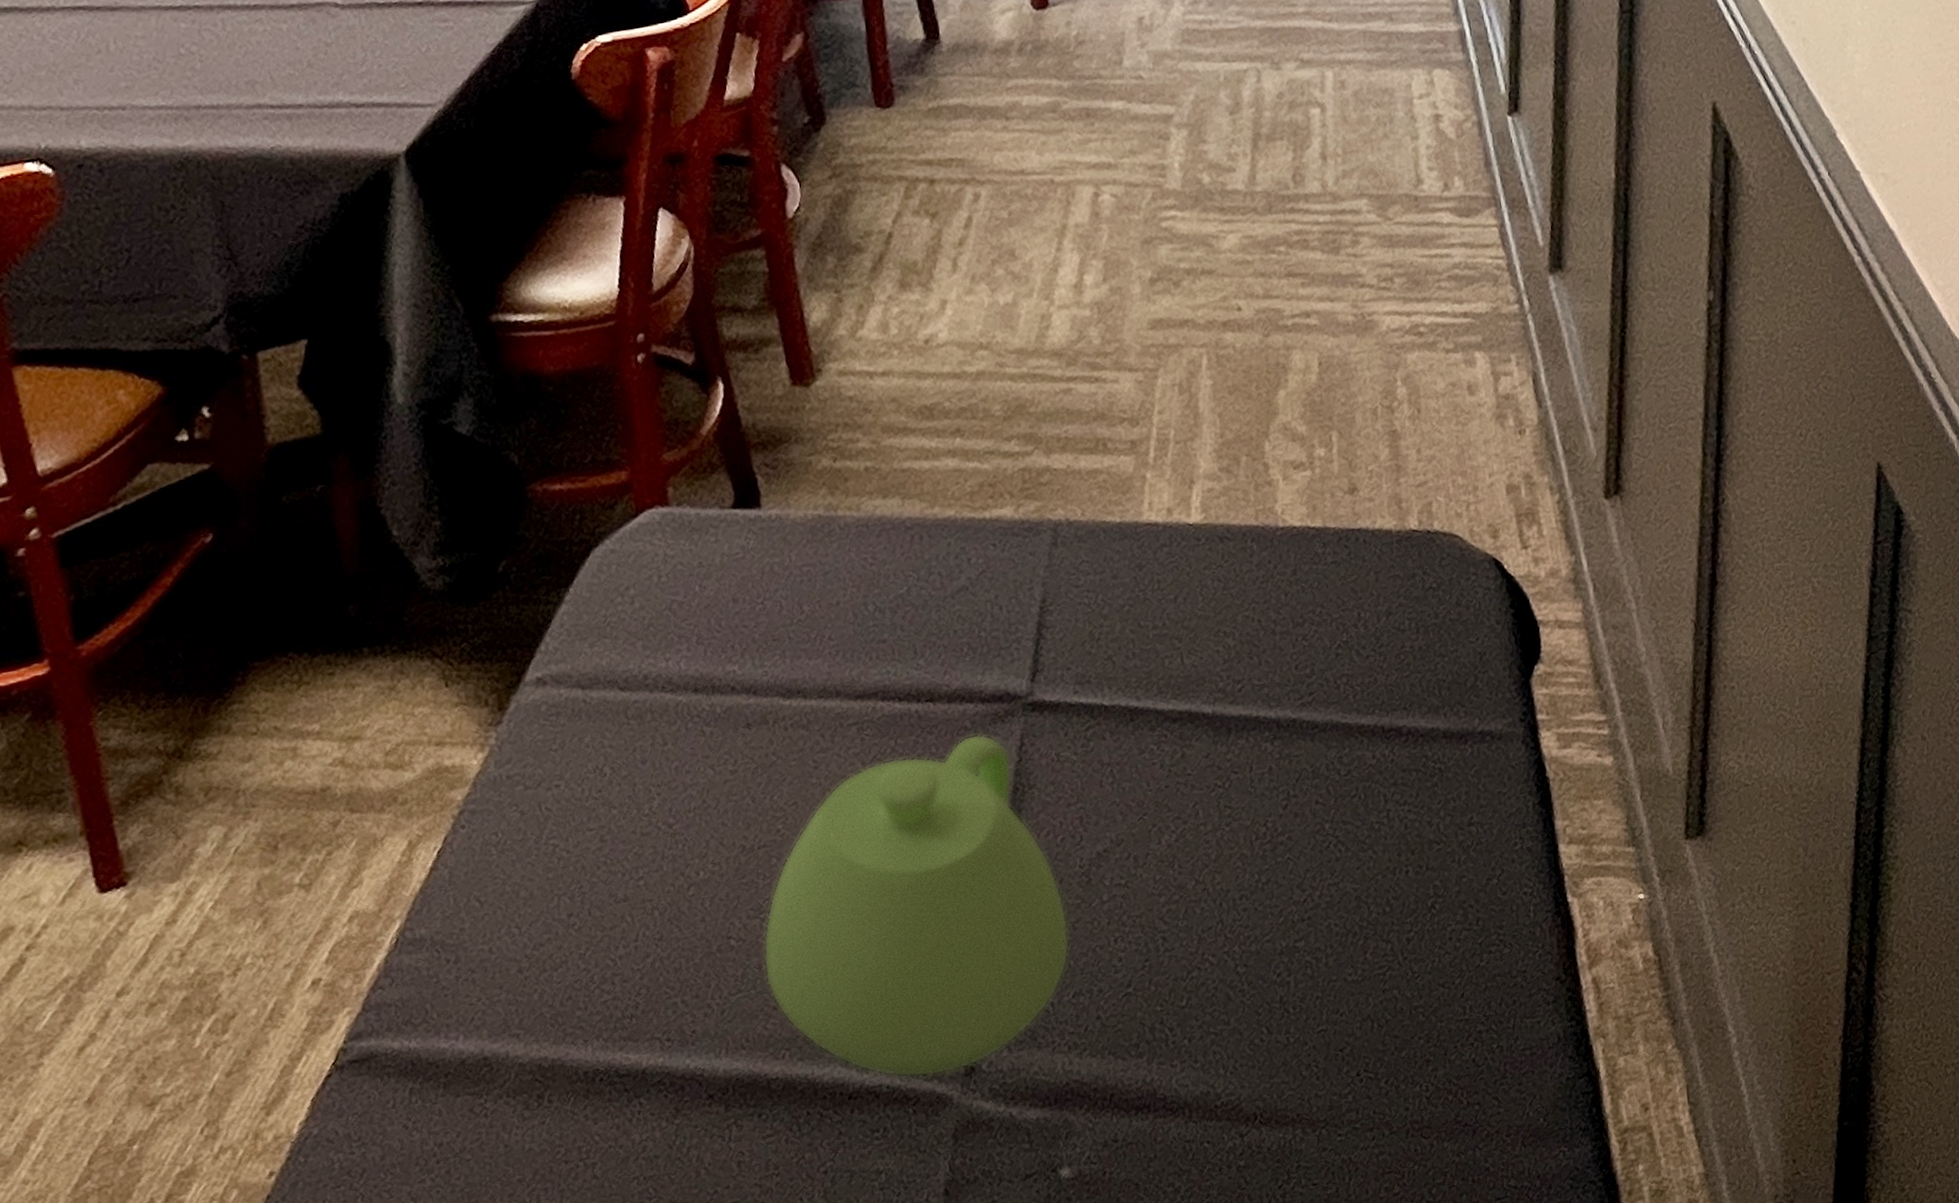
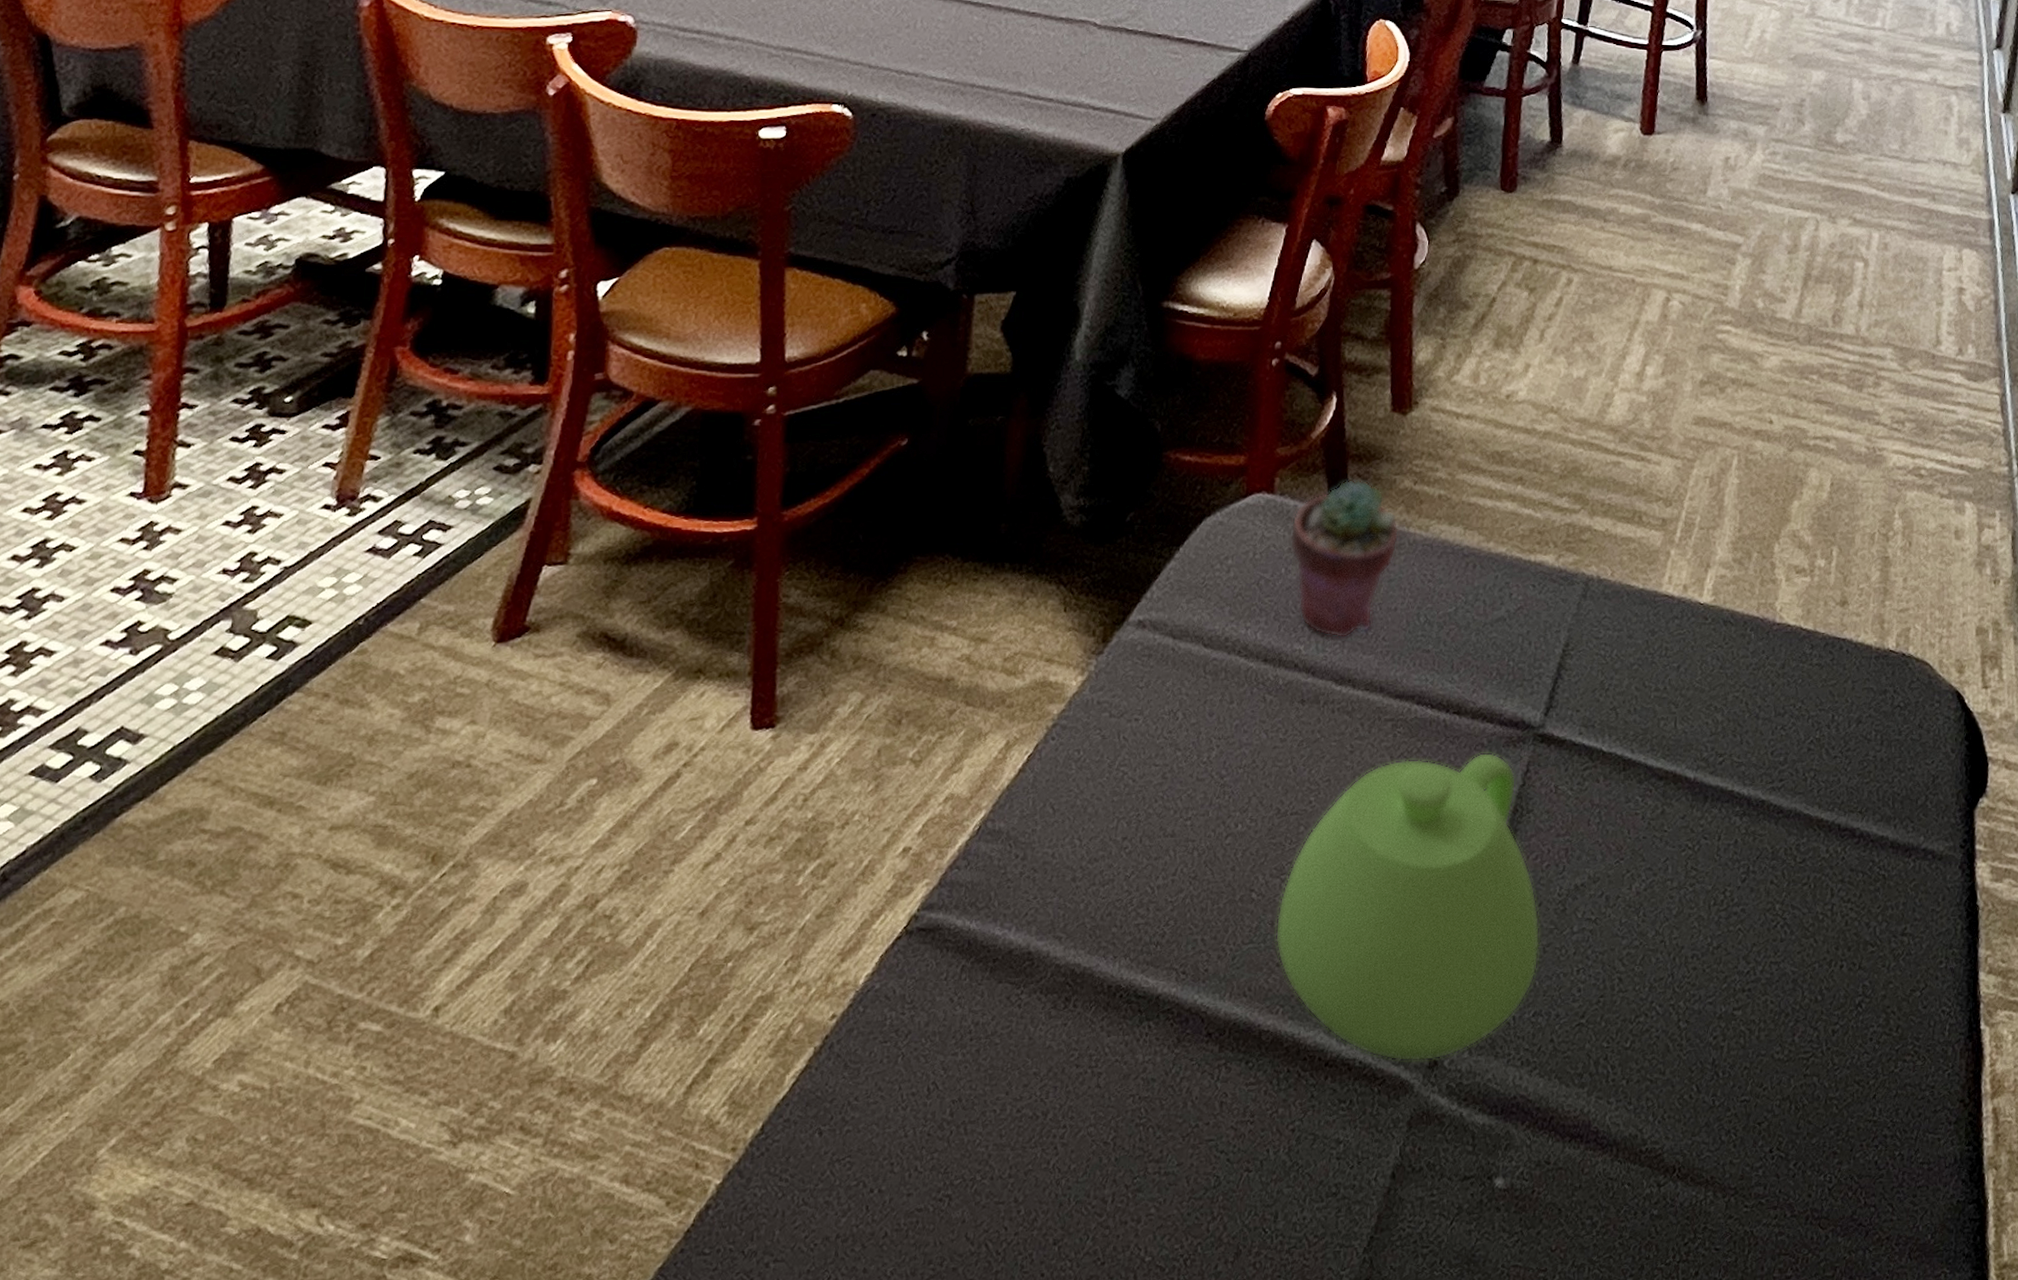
potted succulent: none [696,469,827,650] -> present [1289,480,1399,639]

